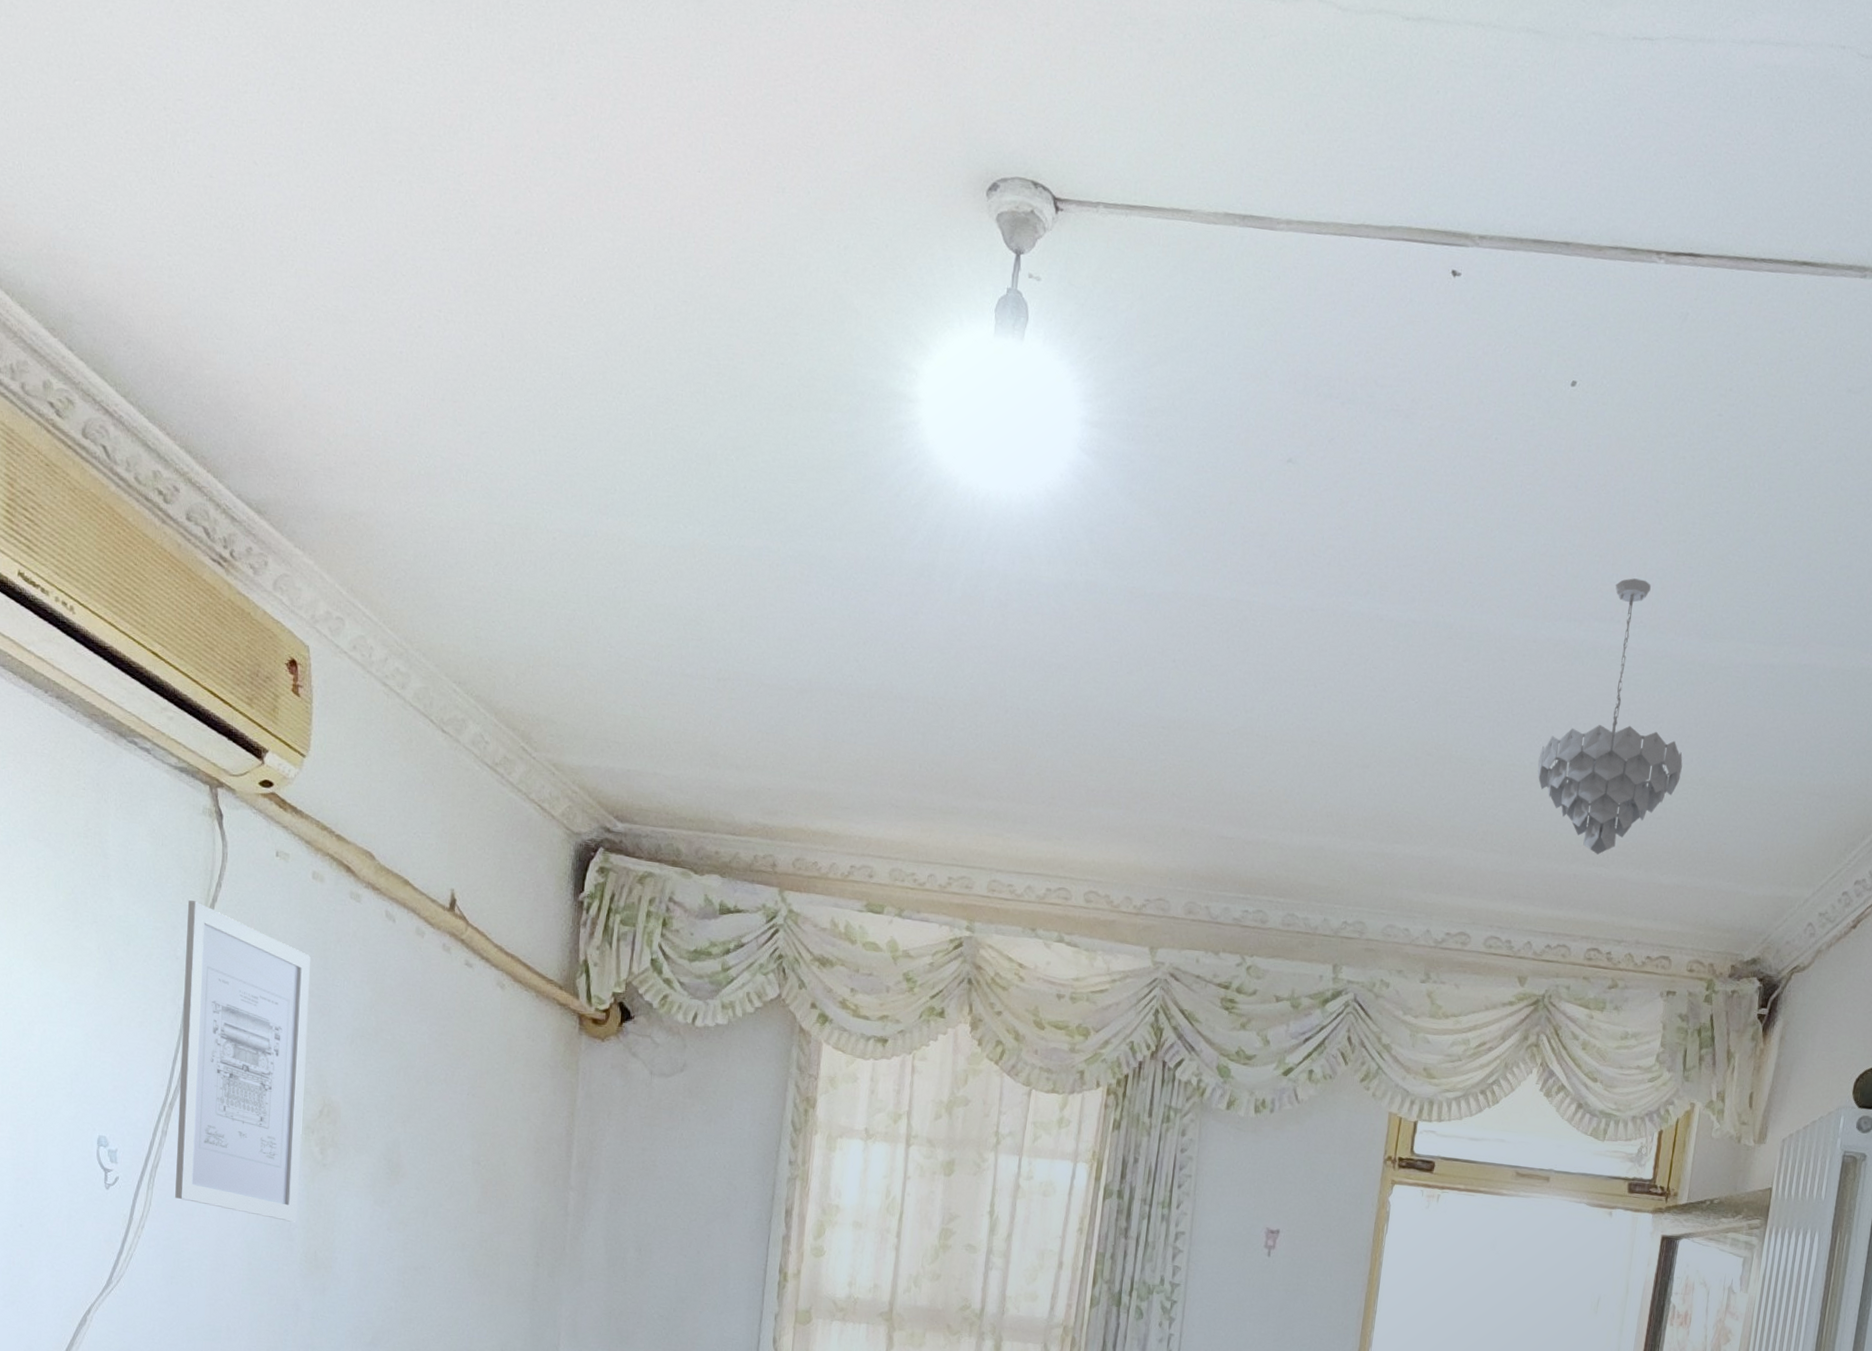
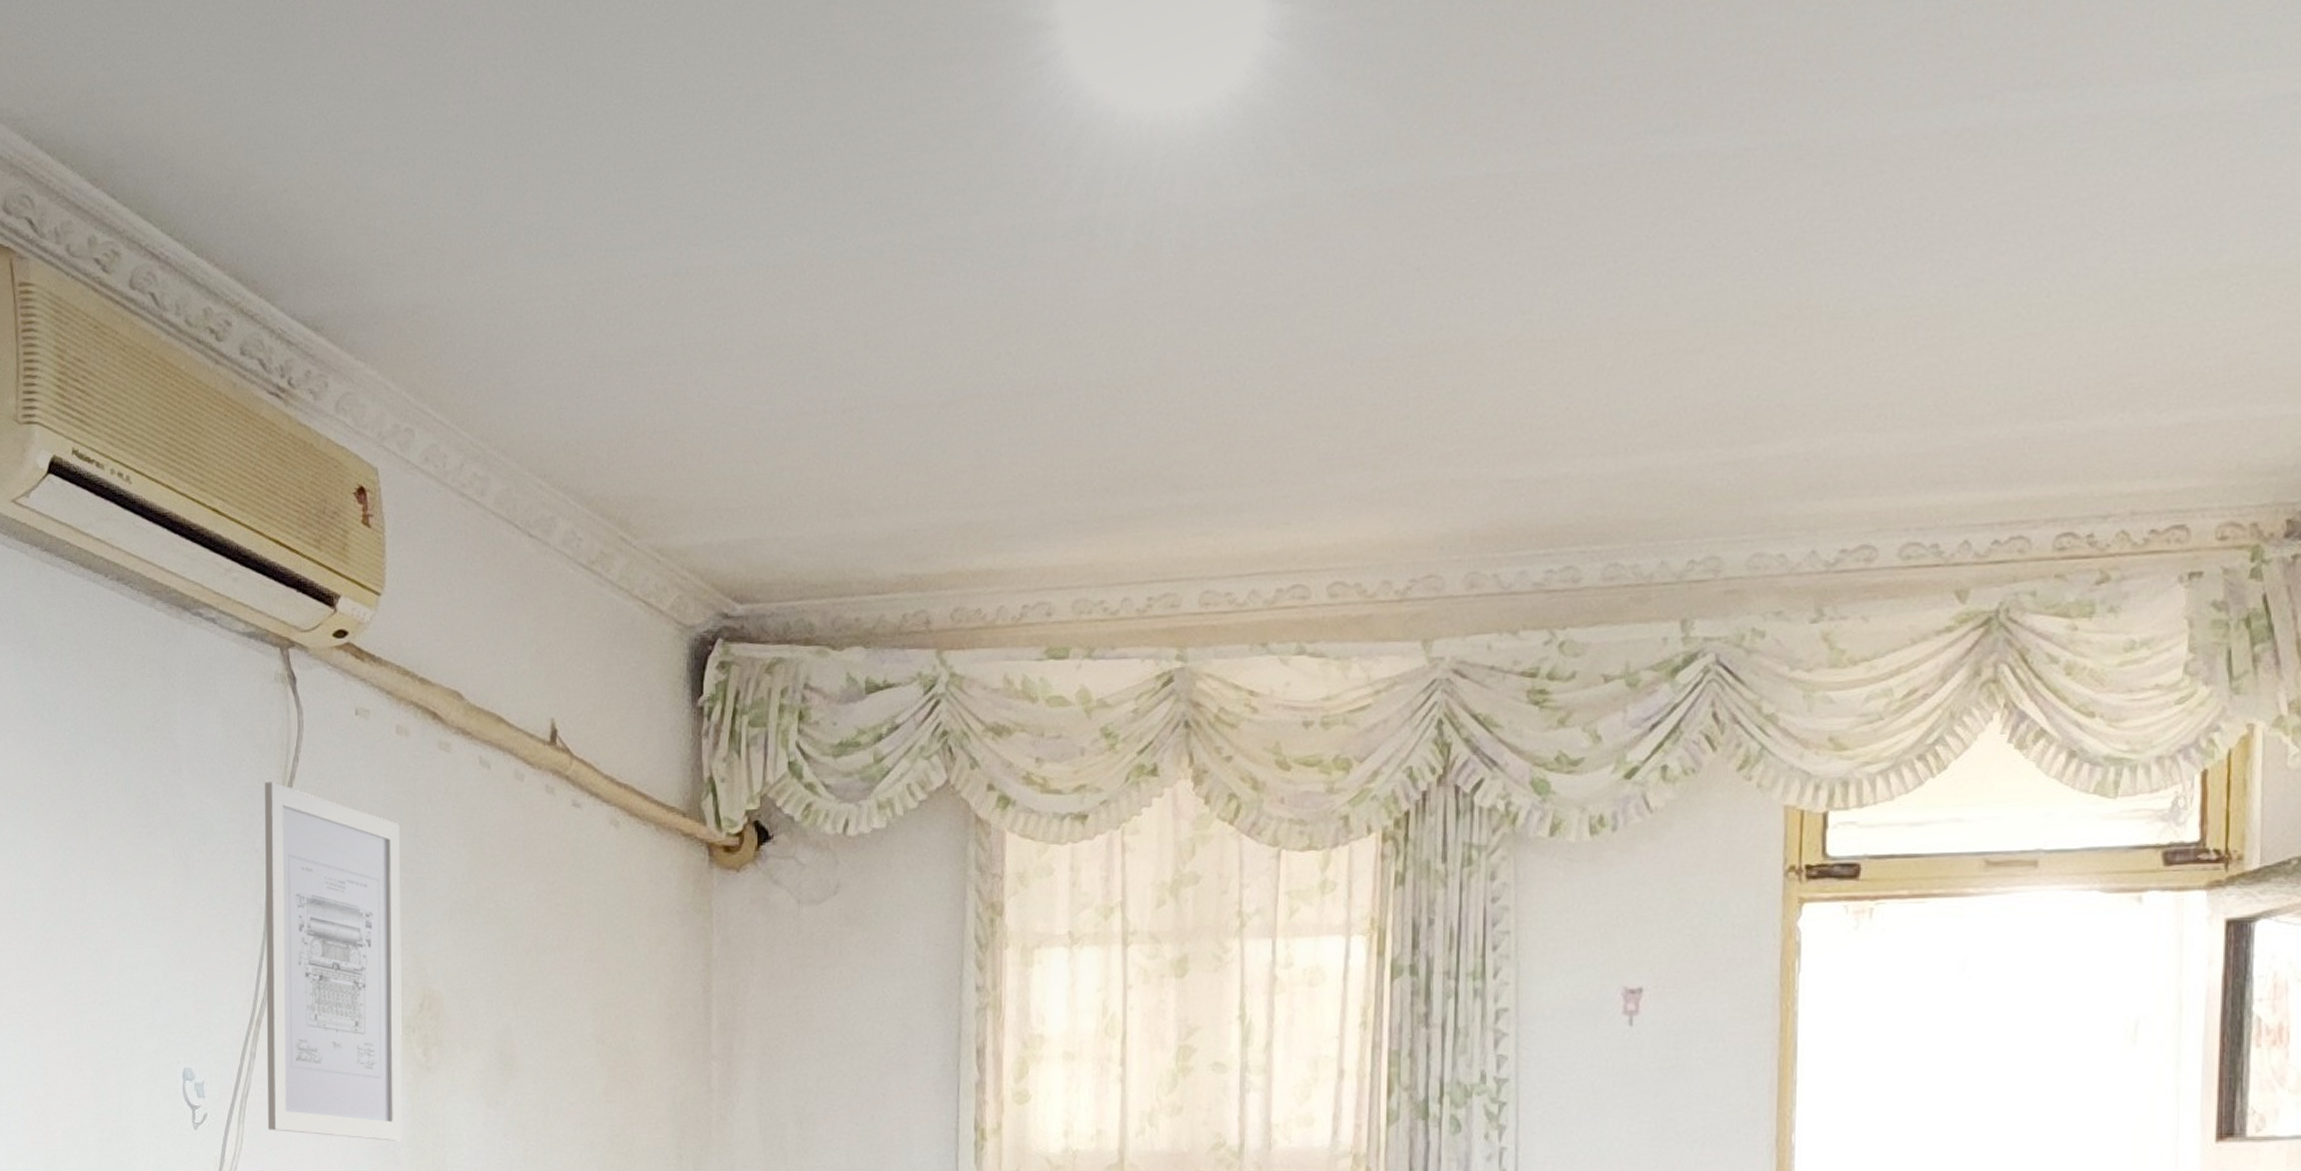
pendant light: present [1537,578,1683,855] -> none [1950,21,2172,404]

